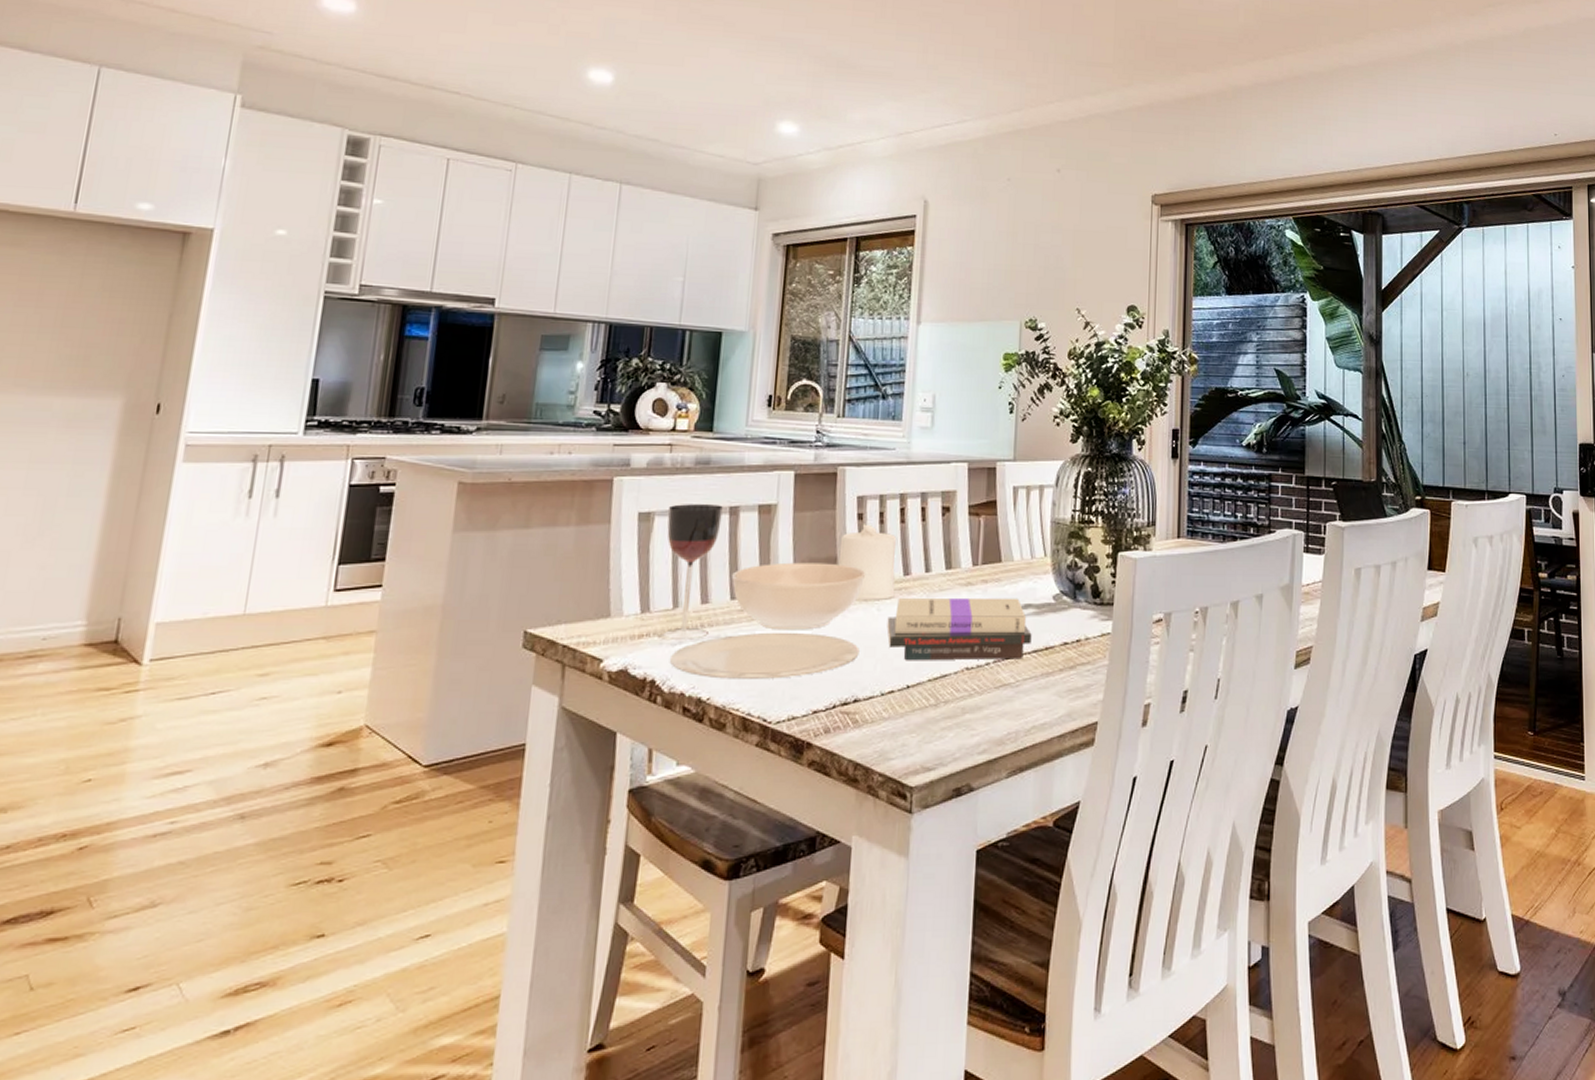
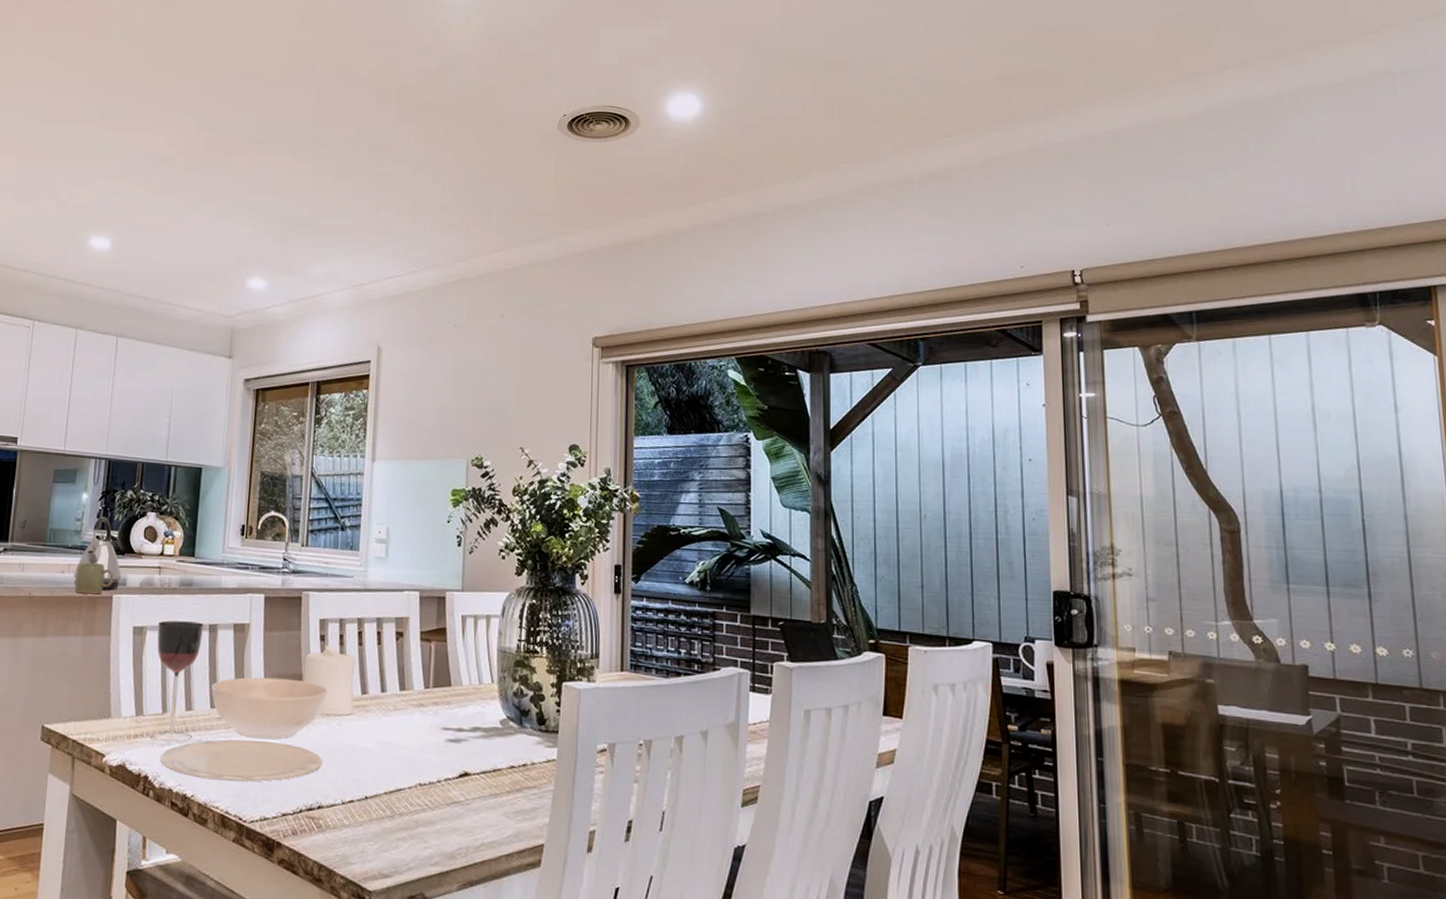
kettle: none [564,388,625,473] -> present [73,516,122,591]
mug: none [566,442,616,478] -> present [74,563,115,595]
books: present [887,597,1032,660] -> none [347,715,480,779]

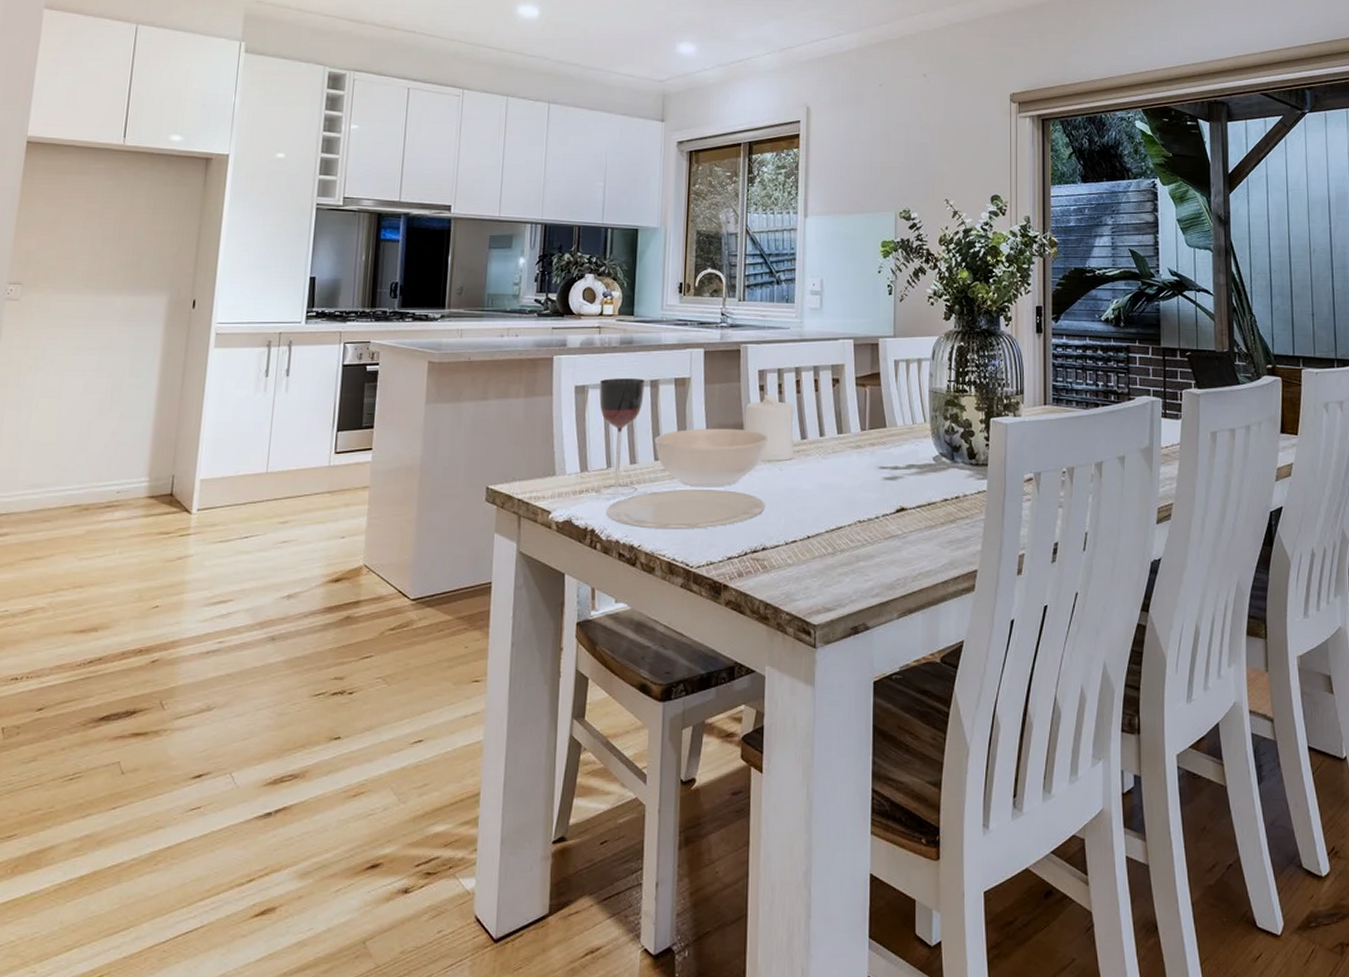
kettle: present [73,516,122,591] -> none [512,280,562,353]
mug: present [74,563,115,595] -> none [514,326,554,356]

